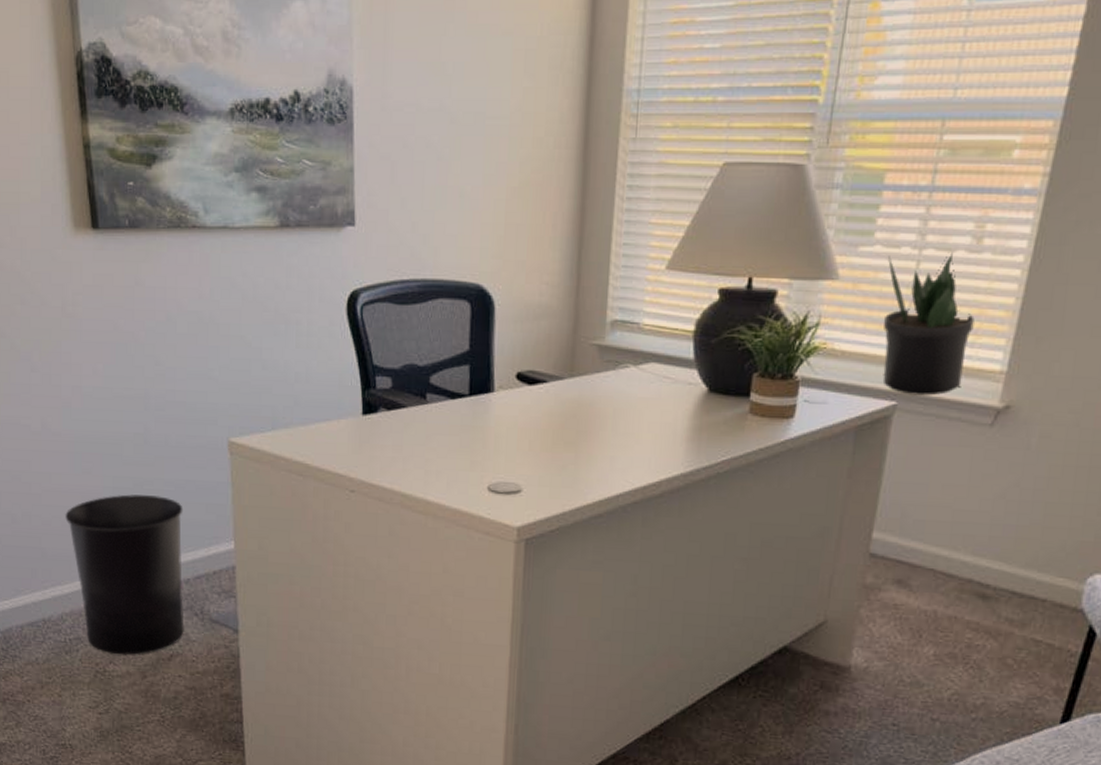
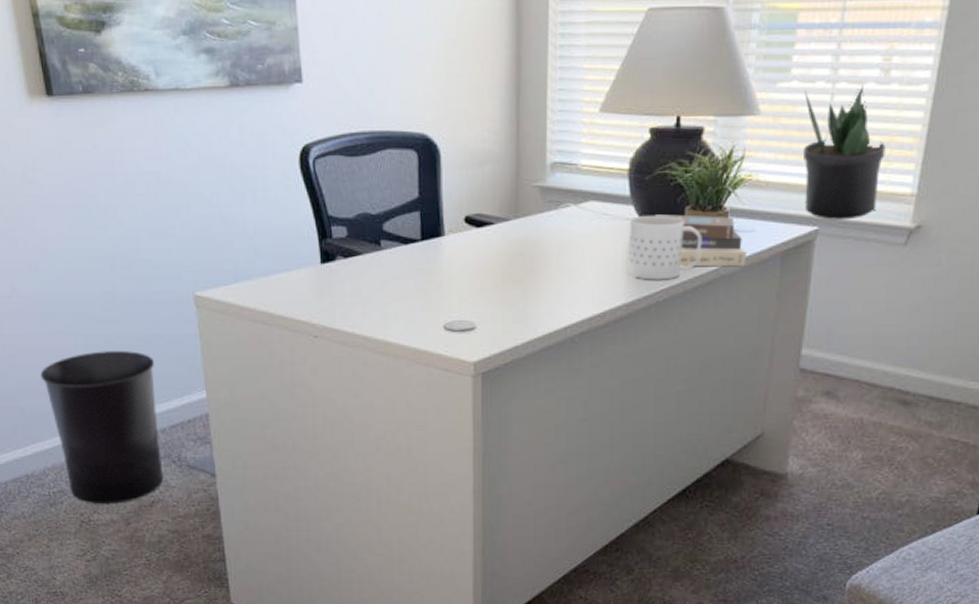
mug: none [686,380,770,451] -> present [626,215,702,280]
books: none [721,380,818,441] -> present [656,214,747,267]

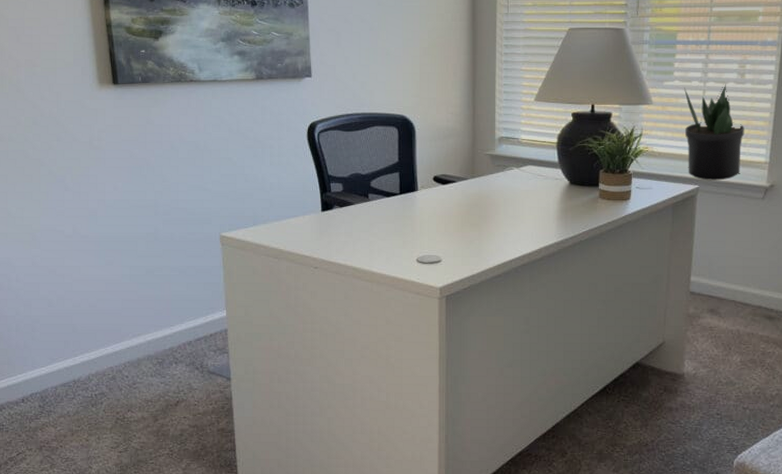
waste bin: present [40,351,164,504] -> none [92,279,188,404]
mug: present [626,215,702,280] -> none [557,176,613,225]
books: present [656,214,747,267] -> none [578,176,647,215]

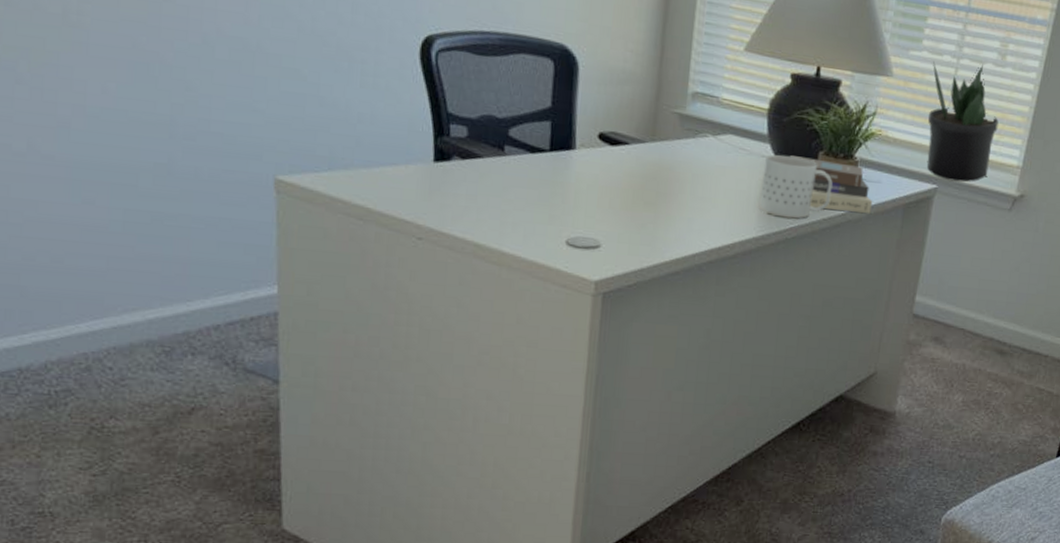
mug: none [557,176,613,225] -> present [758,154,833,219]
books: none [578,176,647,215] -> present [791,155,873,214]

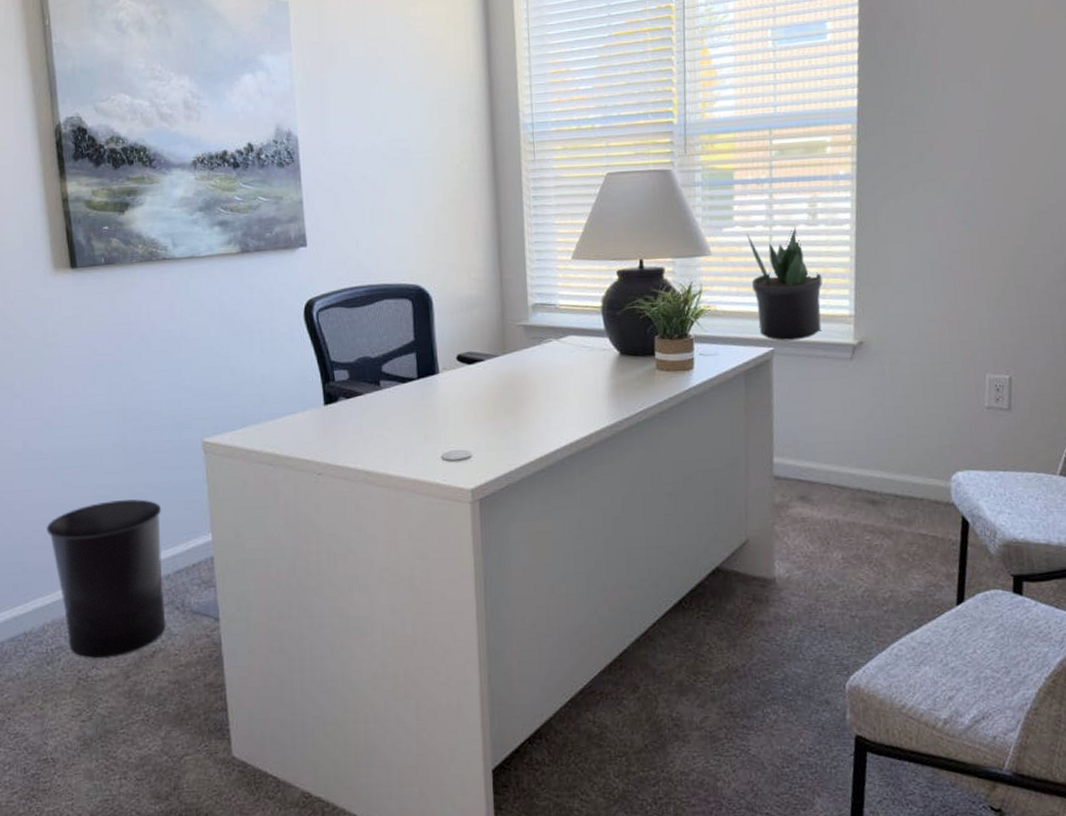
waste bin: none [56,229,215,408] -> present [46,499,166,659]
mug: present [758,154,833,219] -> none [605,345,673,403]
books: present [791,155,873,214] -> none [629,343,714,389]

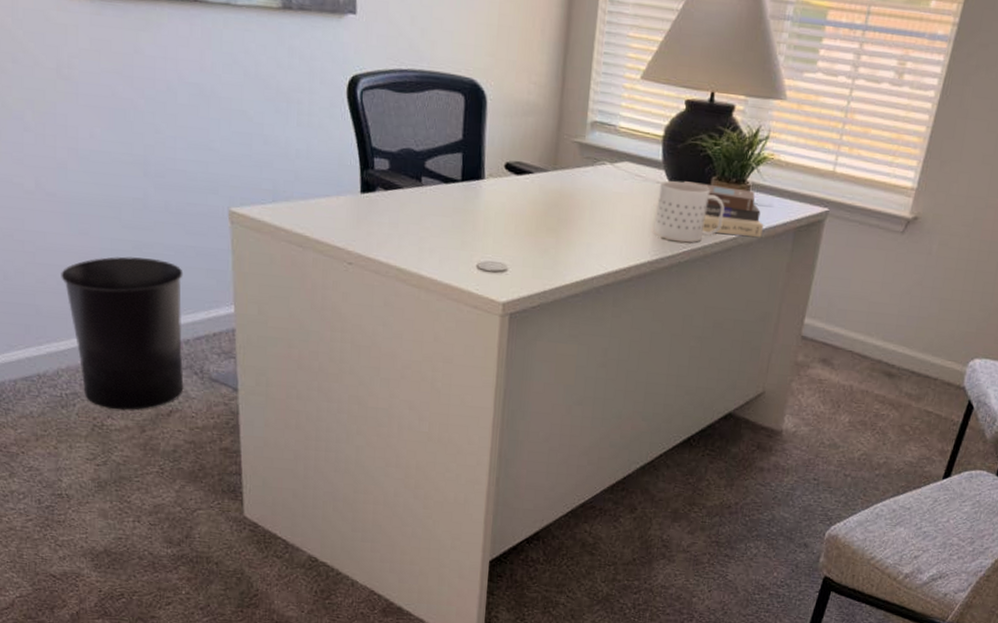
mug: none [605,345,673,403] -> present [653,180,725,243]
books: none [629,343,714,389] -> present [684,181,764,238]
planter: present [747,226,823,341] -> none [818,82,894,206]

